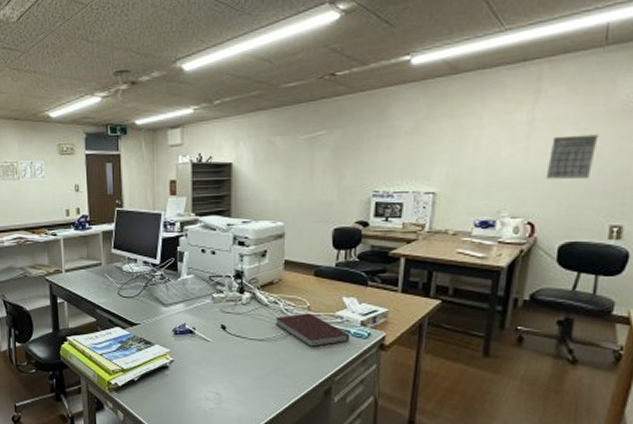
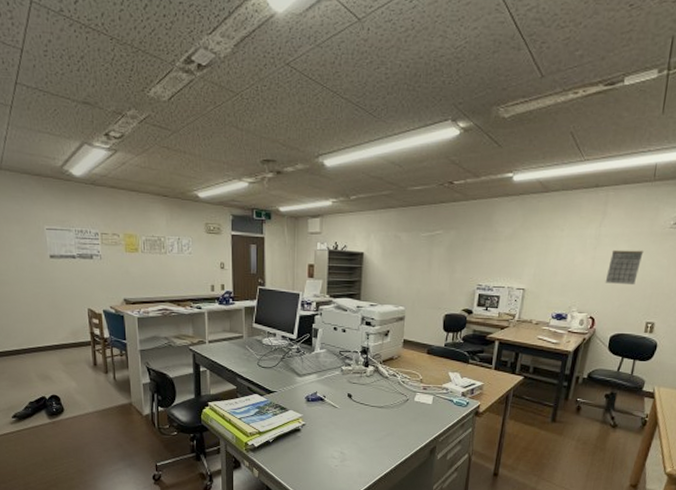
notebook: present [275,313,350,348] -> none [393,385,453,414]

